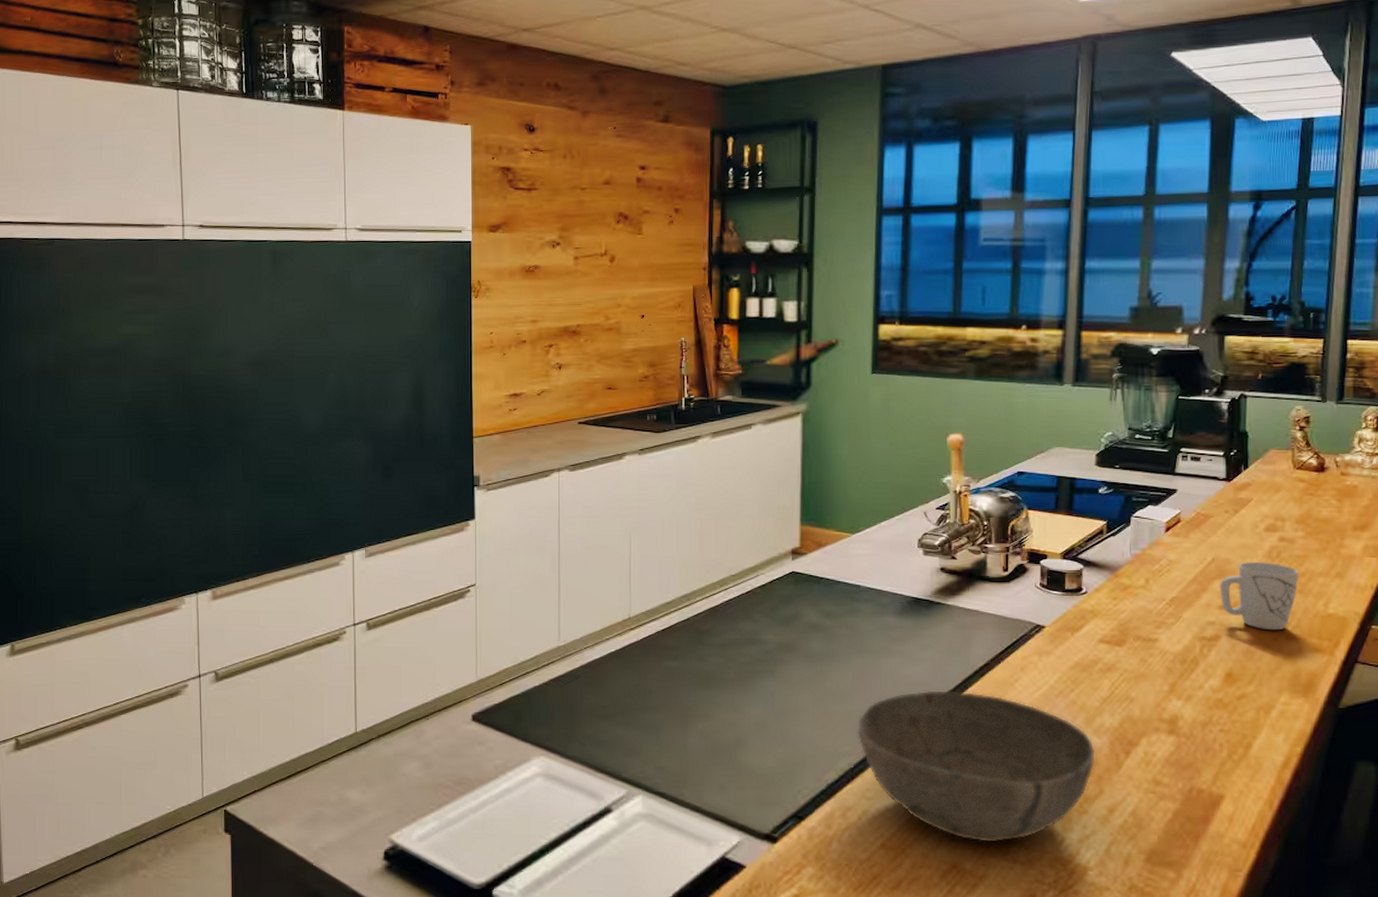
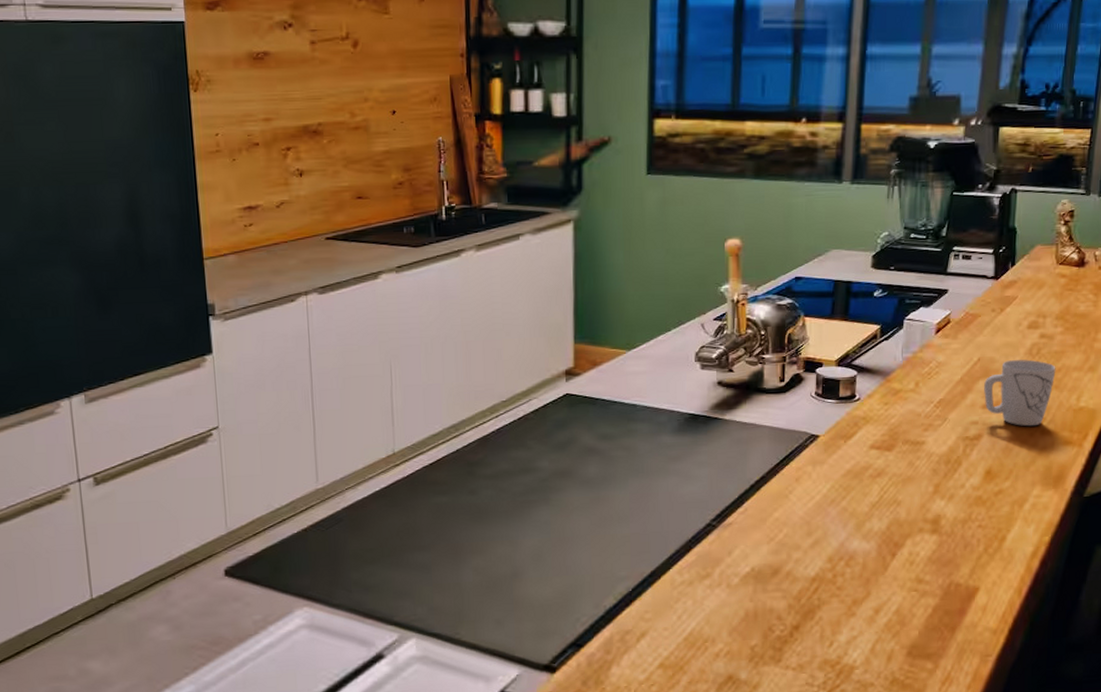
bowl: present [858,690,1095,843] -> none [635,506,864,653]

